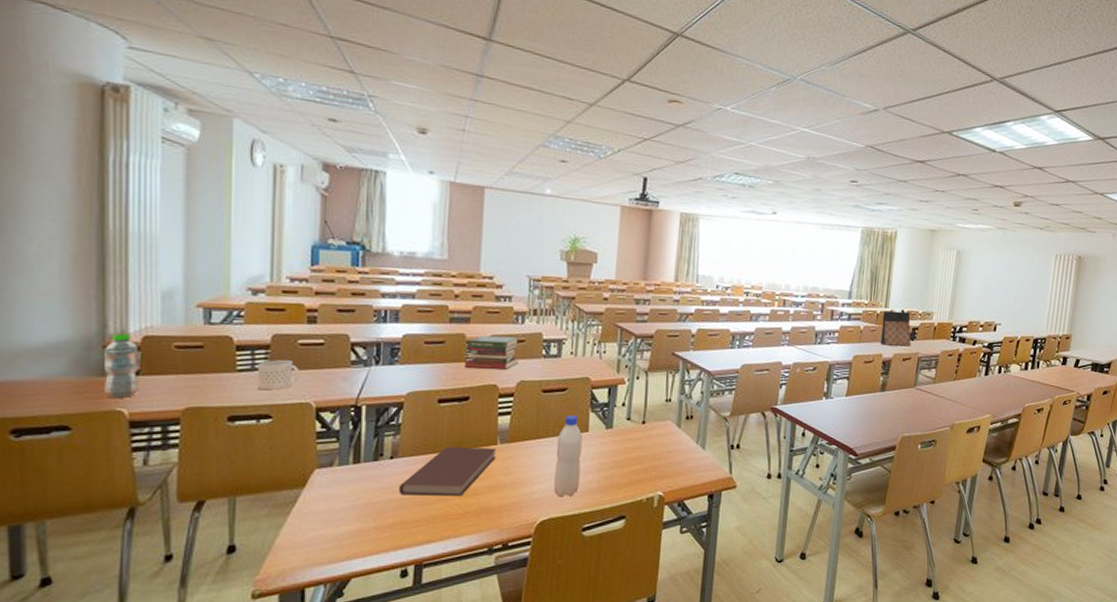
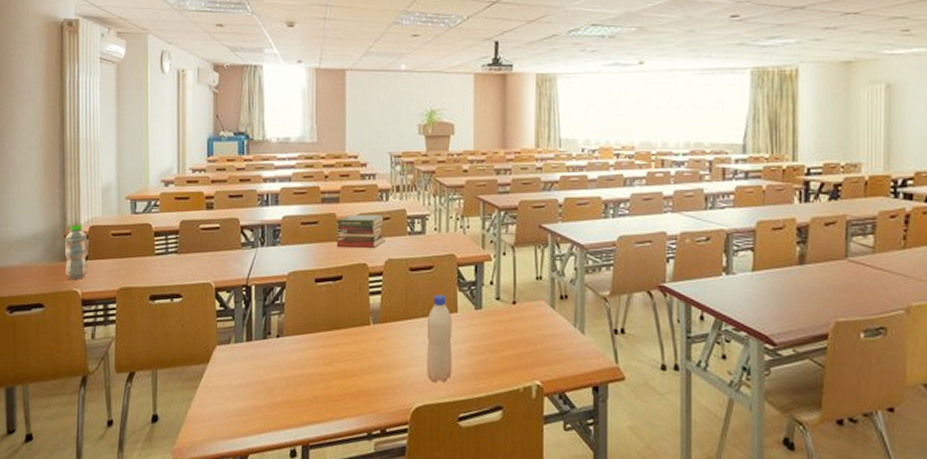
mug: present [257,360,299,391] -> none [170,244,201,272]
book: present [398,447,497,496] -> none [285,327,370,377]
bag: present [880,309,911,347] -> none [791,161,833,209]

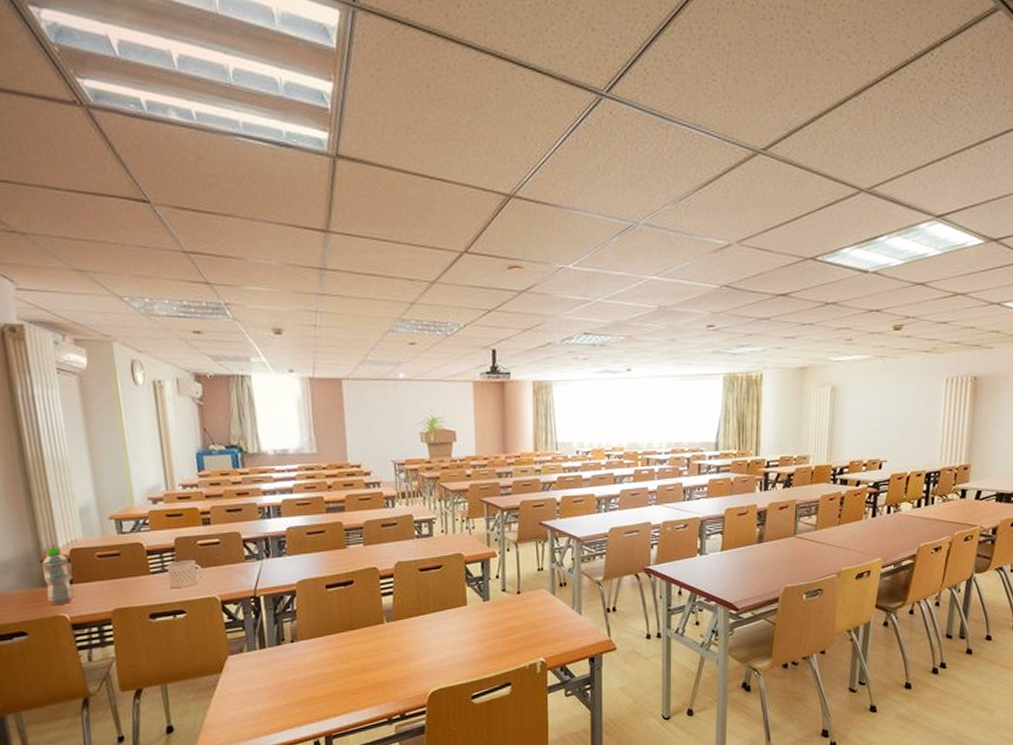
mug: none [170,244,201,272] -> present [166,560,203,589]
books: present [337,215,385,249] -> none [345,521,394,555]
water bottle: present [427,294,452,383] -> none [438,590,464,669]

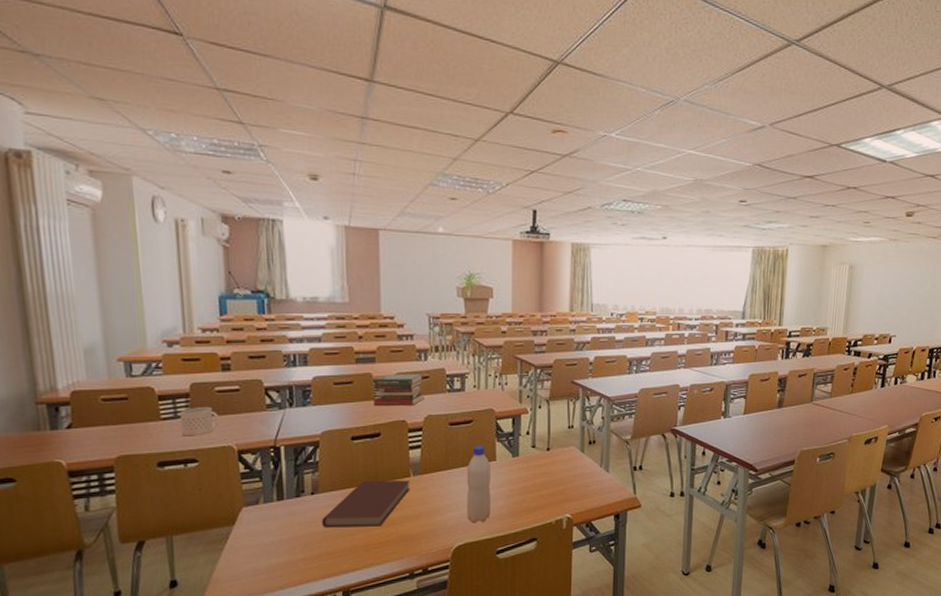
water bottle: present [41,548,75,606] -> none [36,390,73,451]
book: none [301,627,385,675] -> present [321,480,411,528]
books: none [345,521,394,555] -> present [374,374,425,407]
water bottle: none [438,590,464,669] -> present [466,446,491,524]

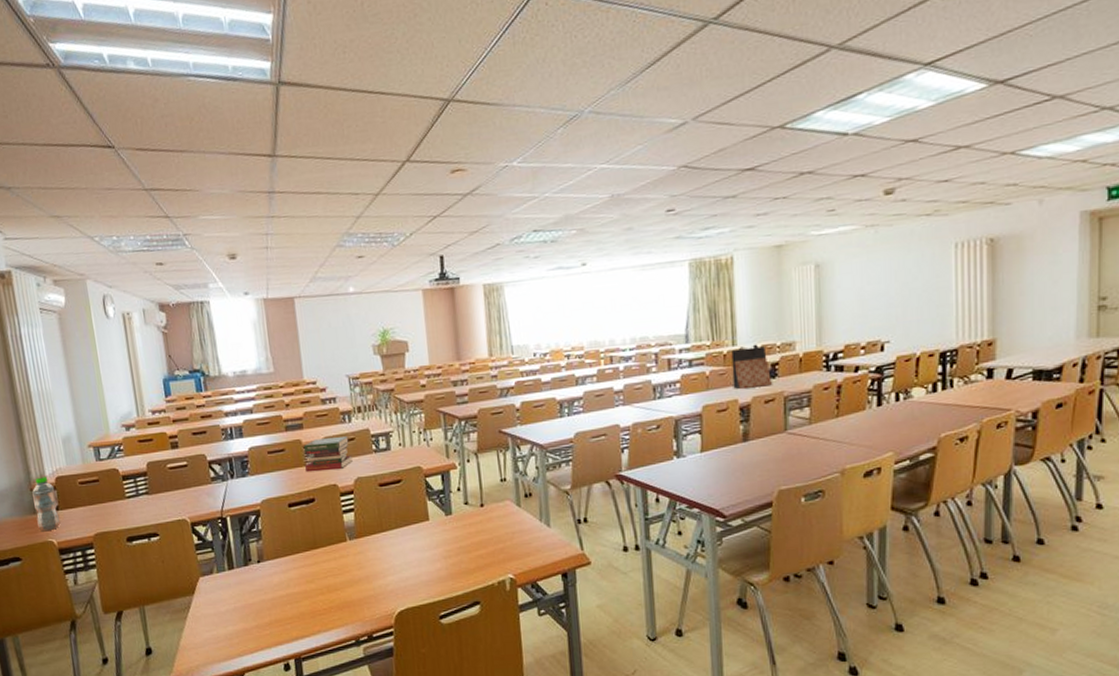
water bottle: none [36,390,73,451] -> present [31,477,61,532]
mug: present [179,407,219,436] -> none [140,484,173,512]
book: present [321,480,411,528] -> none [269,545,348,596]
water bottle: present [466,446,491,524] -> none [400,505,430,587]
bag: none [775,326,806,364] -> present [731,344,772,390]

